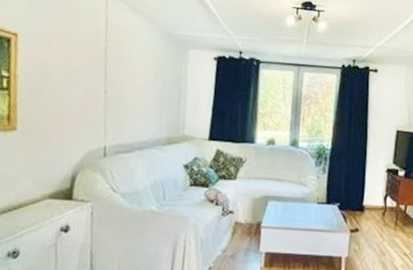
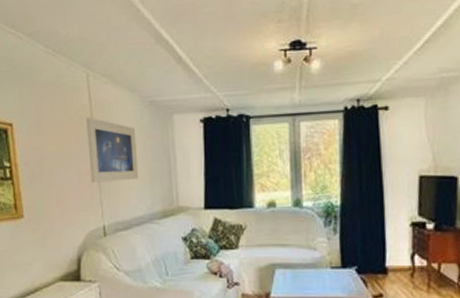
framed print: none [97,39,150,105] -> present [87,117,139,183]

